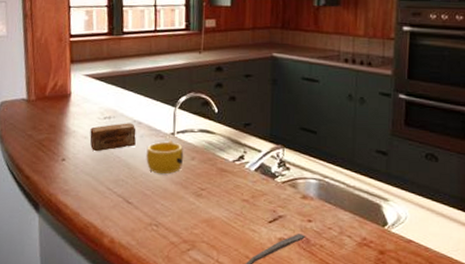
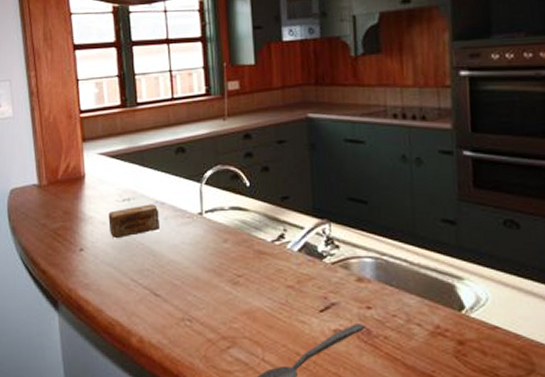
cup: present [146,140,184,174] -> none [172,221,215,261]

